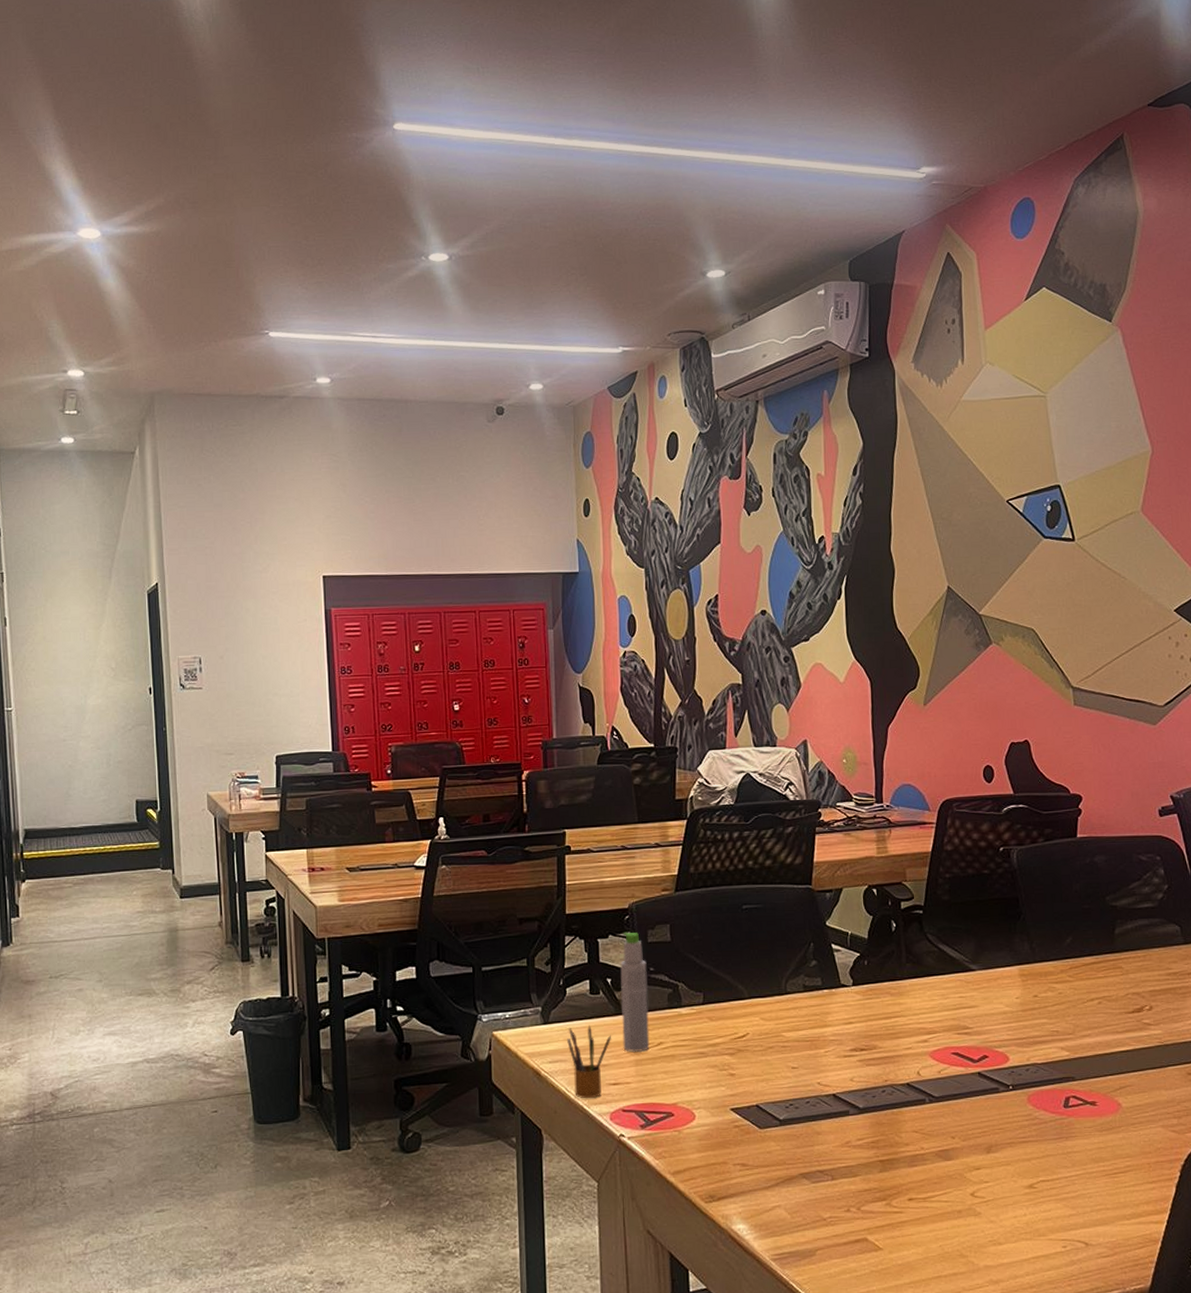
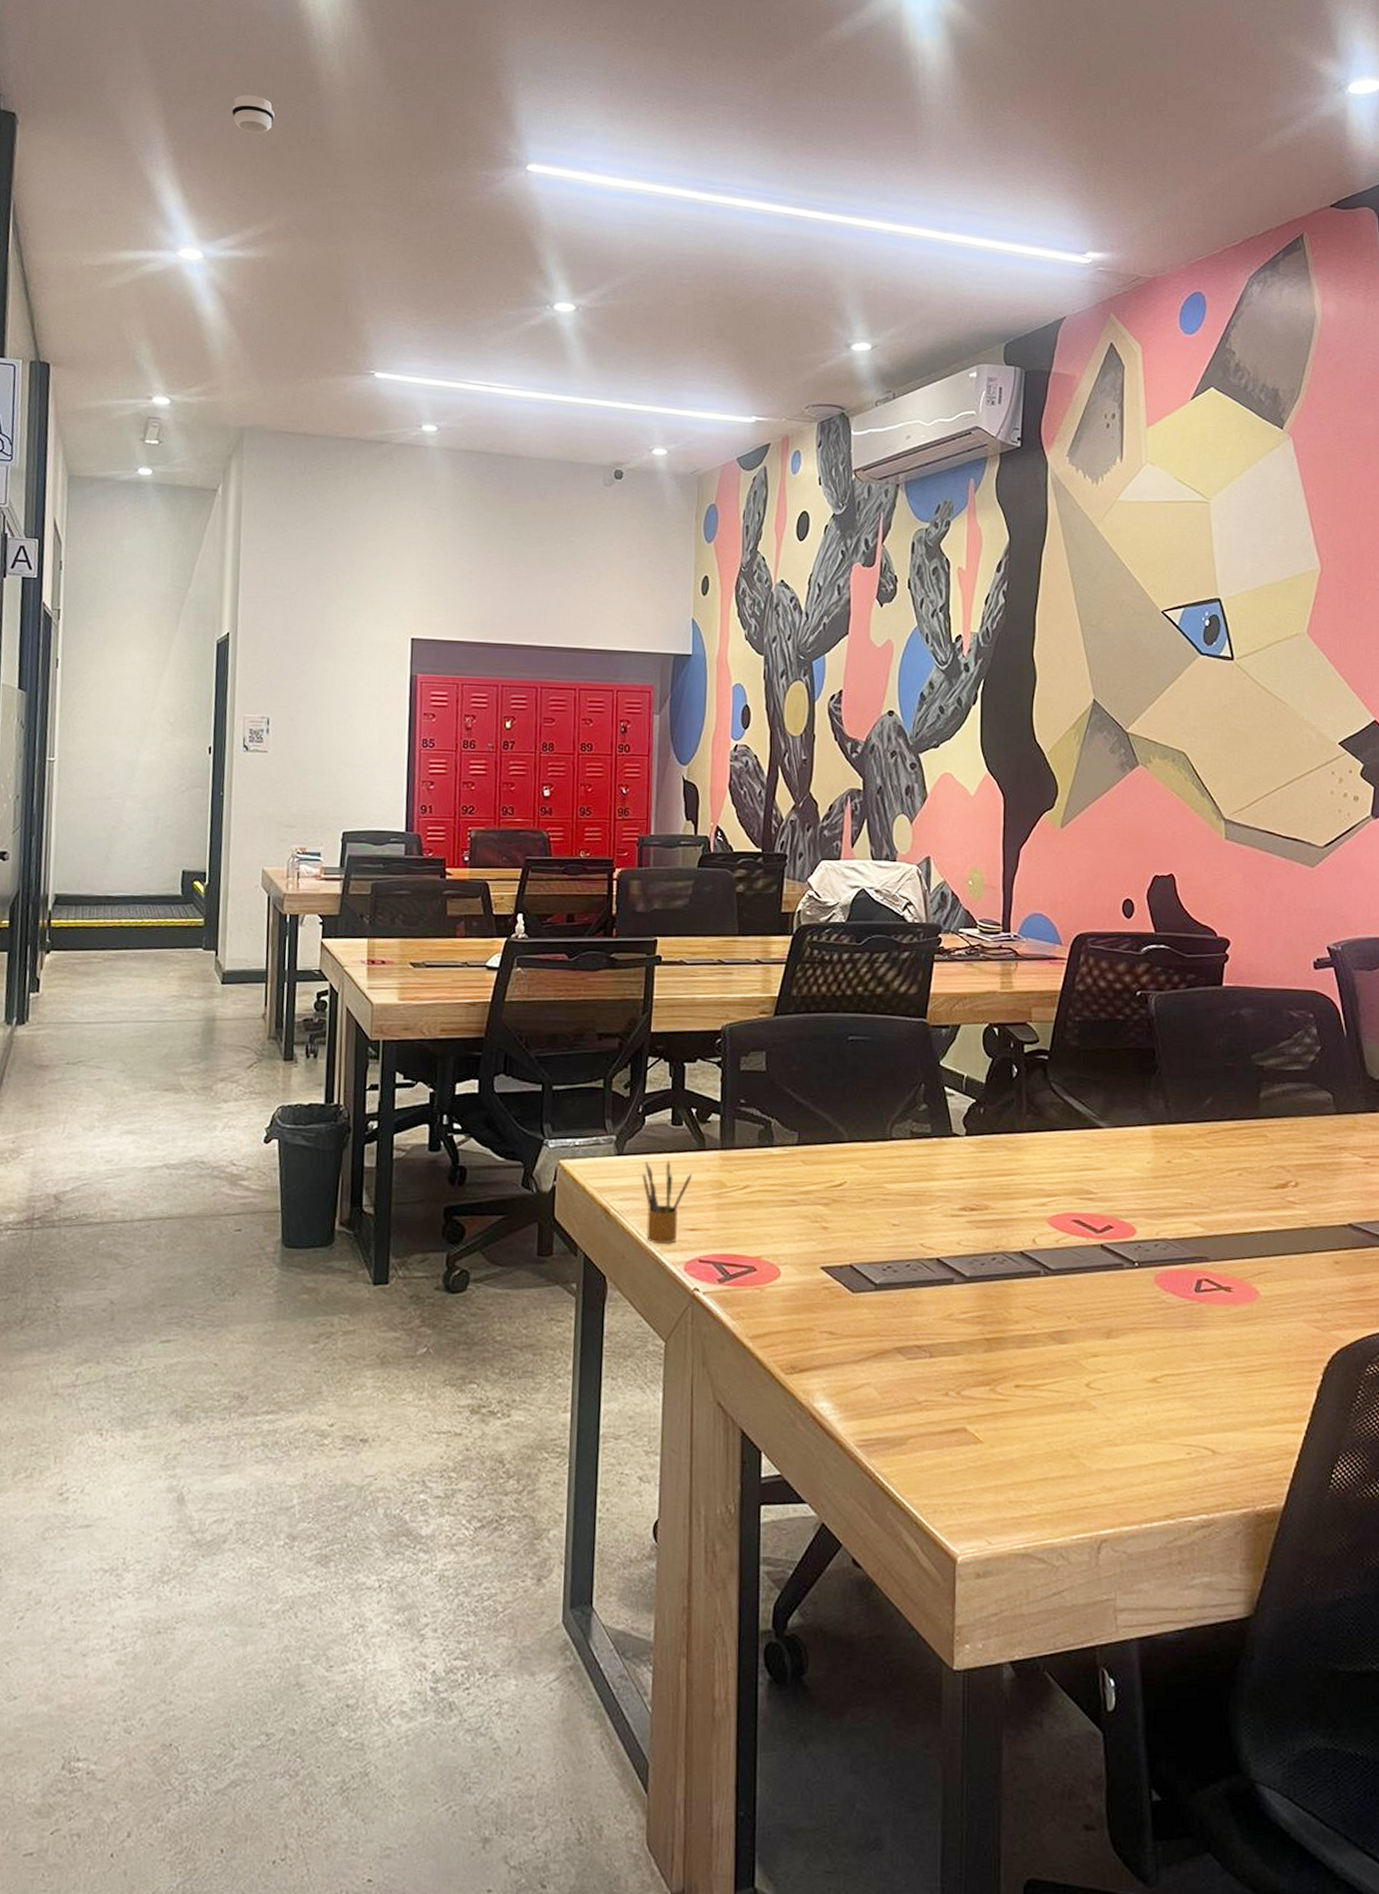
smoke detector: none [114,77,155,114] -> present [231,95,275,134]
bottle: present [620,932,650,1052] -> none [704,1057,737,1194]

